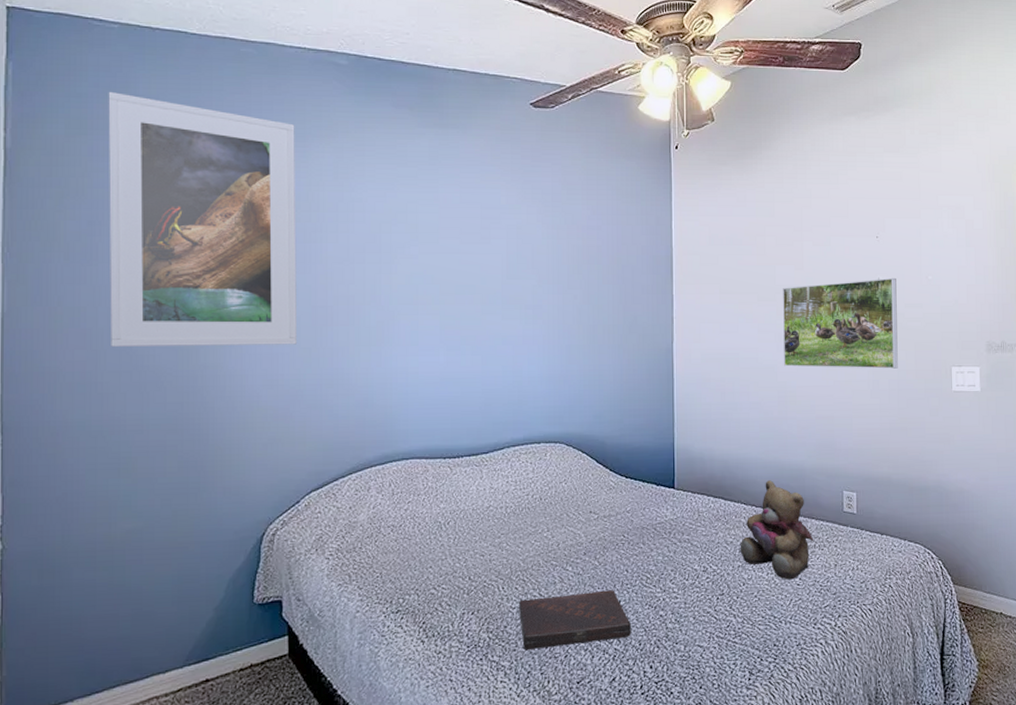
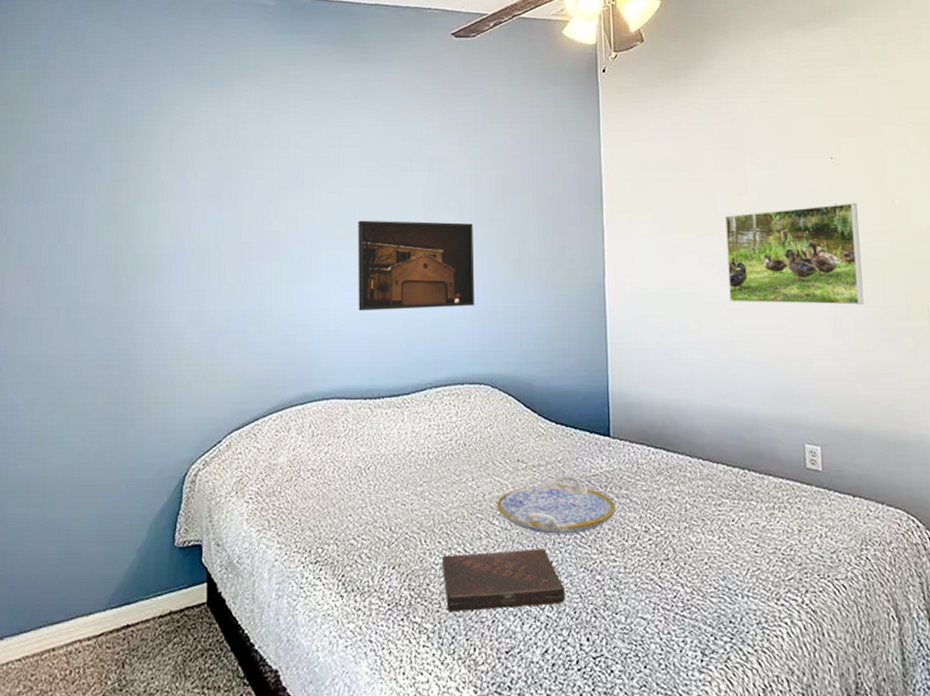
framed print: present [108,91,297,347] -> none [52,42,225,284]
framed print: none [437,286,552,374] -> present [358,220,475,311]
serving tray: none [570,524,678,577] -> present [496,476,616,534]
teddy bear: present [740,480,814,580] -> none [686,430,773,546]

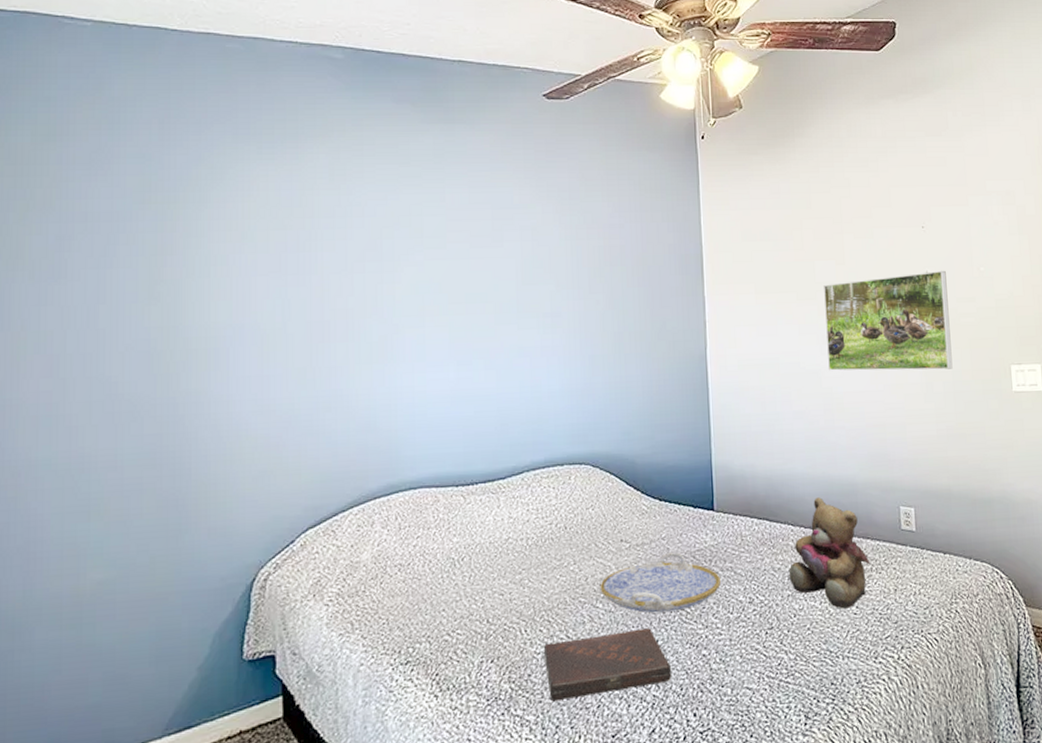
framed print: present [358,220,475,311] -> none [445,295,574,392]
teddy bear: none [686,430,773,546] -> present [788,497,871,609]

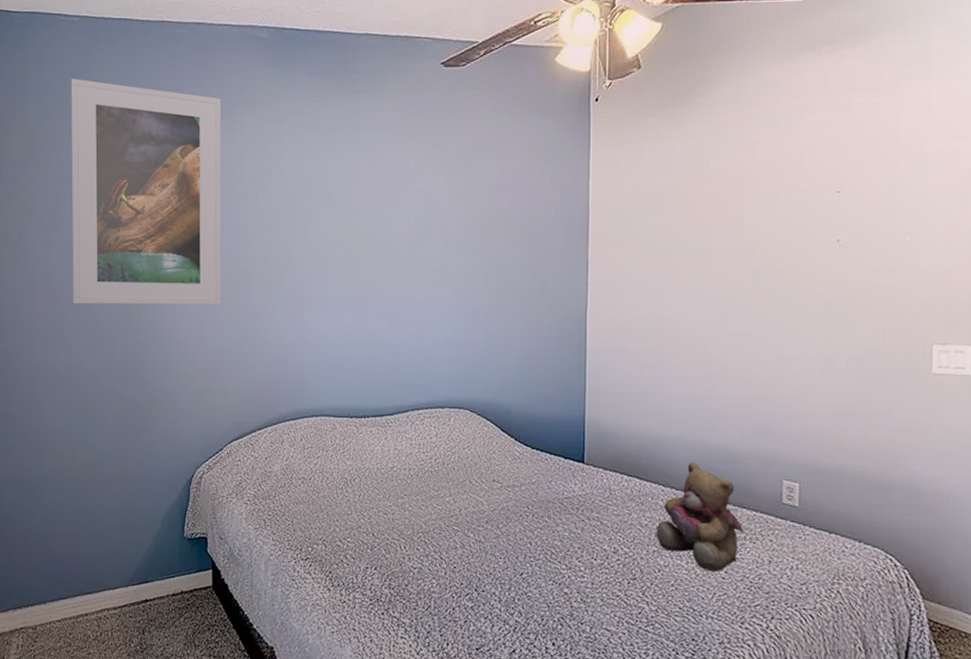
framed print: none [79,93,290,374] -> present [71,78,222,305]
book: present [544,628,671,701] -> none [420,560,533,611]
serving tray: present [600,552,721,613] -> none [472,497,586,550]
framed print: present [824,270,953,371] -> none [715,239,862,345]

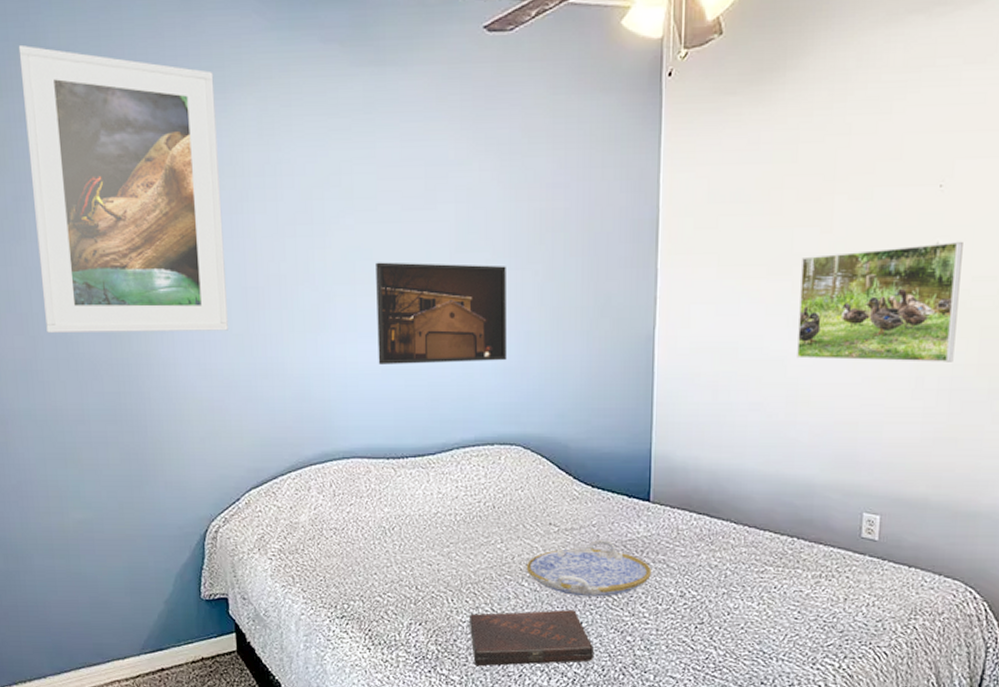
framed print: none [346,250,458,336] -> present [376,262,508,364]
book: none [420,560,533,611] -> present [470,610,593,666]
serving tray: none [472,497,586,550] -> present [526,540,651,597]
teddy bear: present [656,462,744,572] -> none [726,496,820,612]
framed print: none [715,239,862,345] -> present [797,241,963,362]

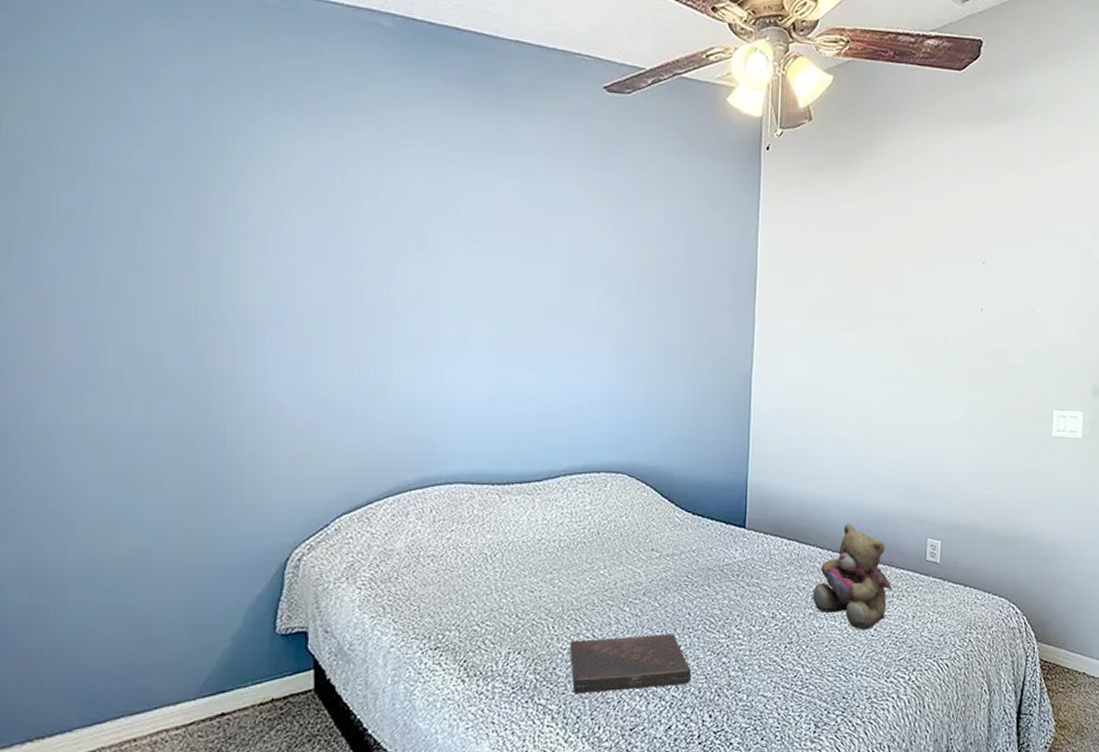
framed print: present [18,44,228,333] -> none [107,41,330,350]
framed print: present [376,262,508,364] -> none [487,292,617,393]
serving tray: present [526,540,651,597] -> none [628,565,746,620]
teddy bear: none [726,496,820,612] -> present [812,524,893,630]
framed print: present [797,241,963,362] -> none [873,309,1001,409]

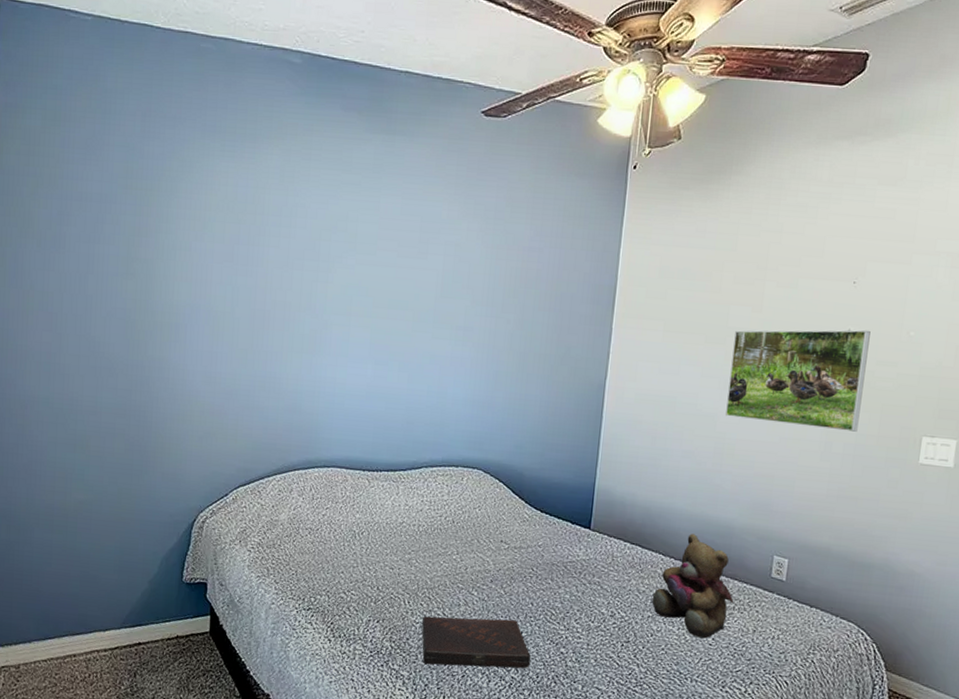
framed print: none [873,309,1001,409] -> present [725,329,871,432]

